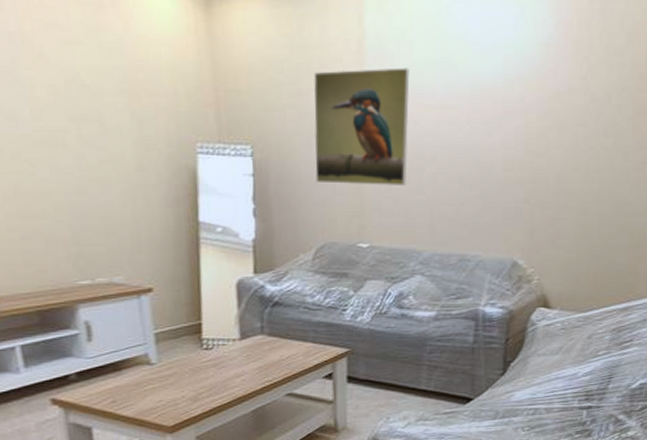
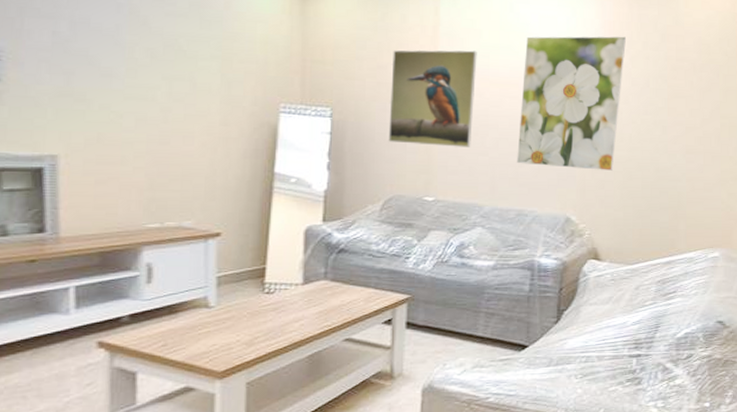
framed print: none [458,39,584,206] -> present [517,36,626,171]

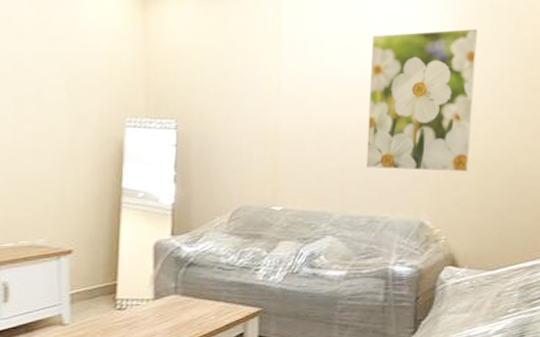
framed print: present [388,49,477,147] -> none [234,53,322,154]

